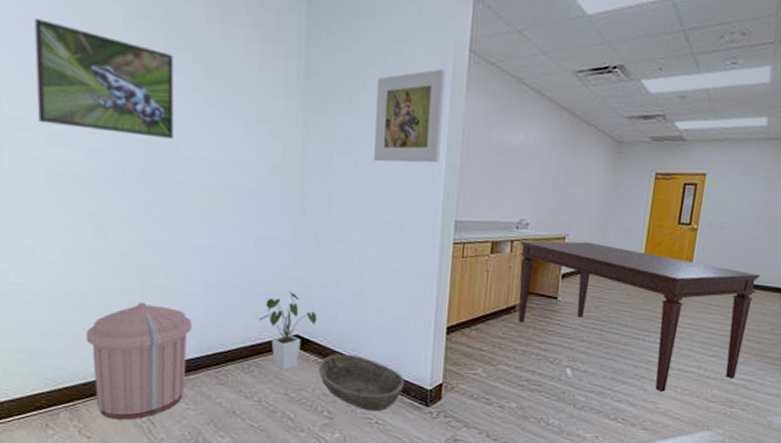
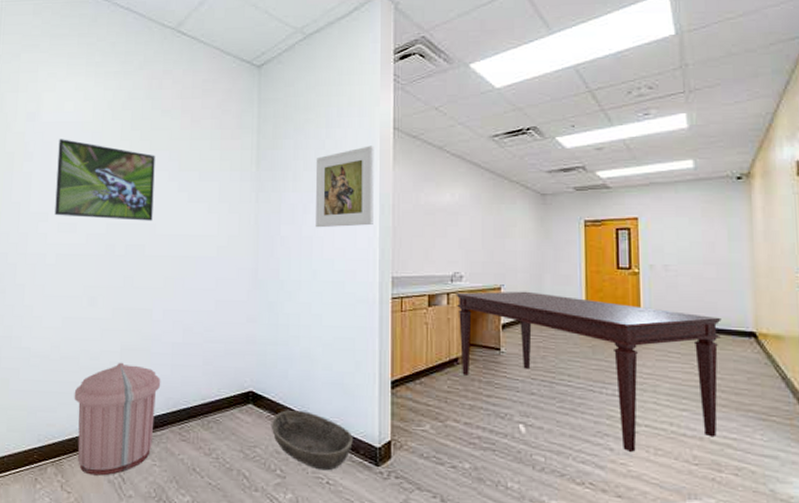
house plant: present [259,291,317,370] -> none [218,349,269,427]

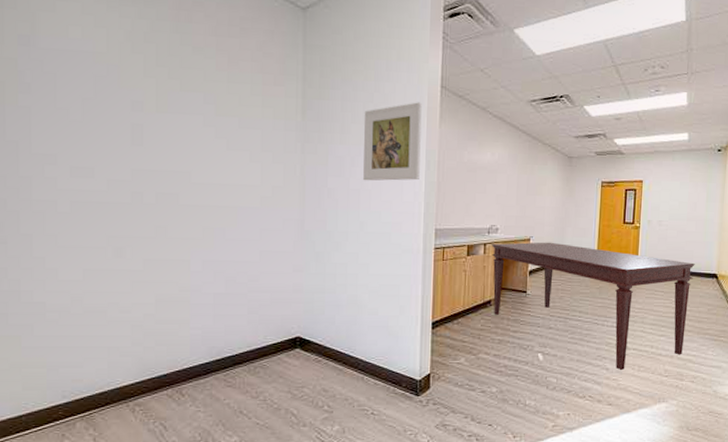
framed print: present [55,139,155,221] -> none [64,70,187,168]
trash can: present [74,362,161,476] -> none [103,314,203,426]
basket: present [271,409,353,471] -> none [318,351,396,403]

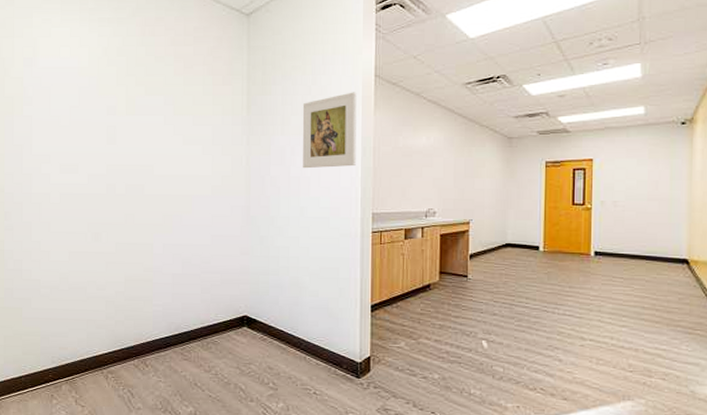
dining table: present [491,242,695,371] -> none [429,225,660,363]

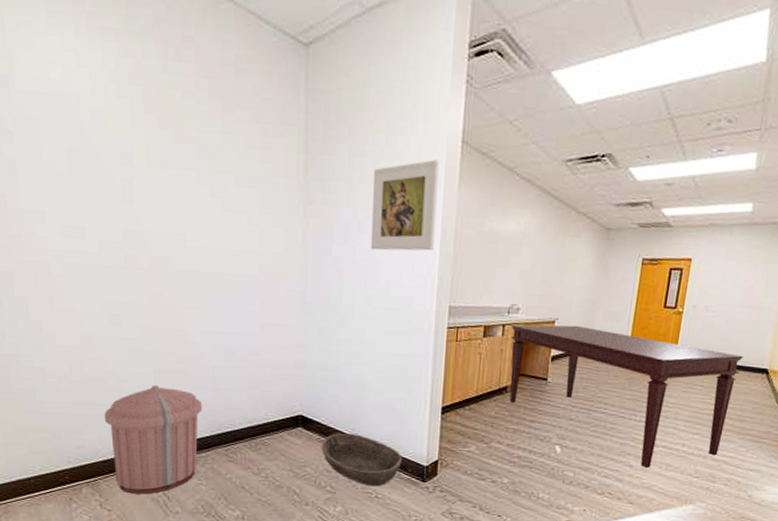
trash can: none [83,291,163,391] -> present [104,384,203,495]
basket: none [264,331,337,383] -> present [321,432,402,487]
dining table: none [429,225,660,363] -> present [509,324,743,469]

